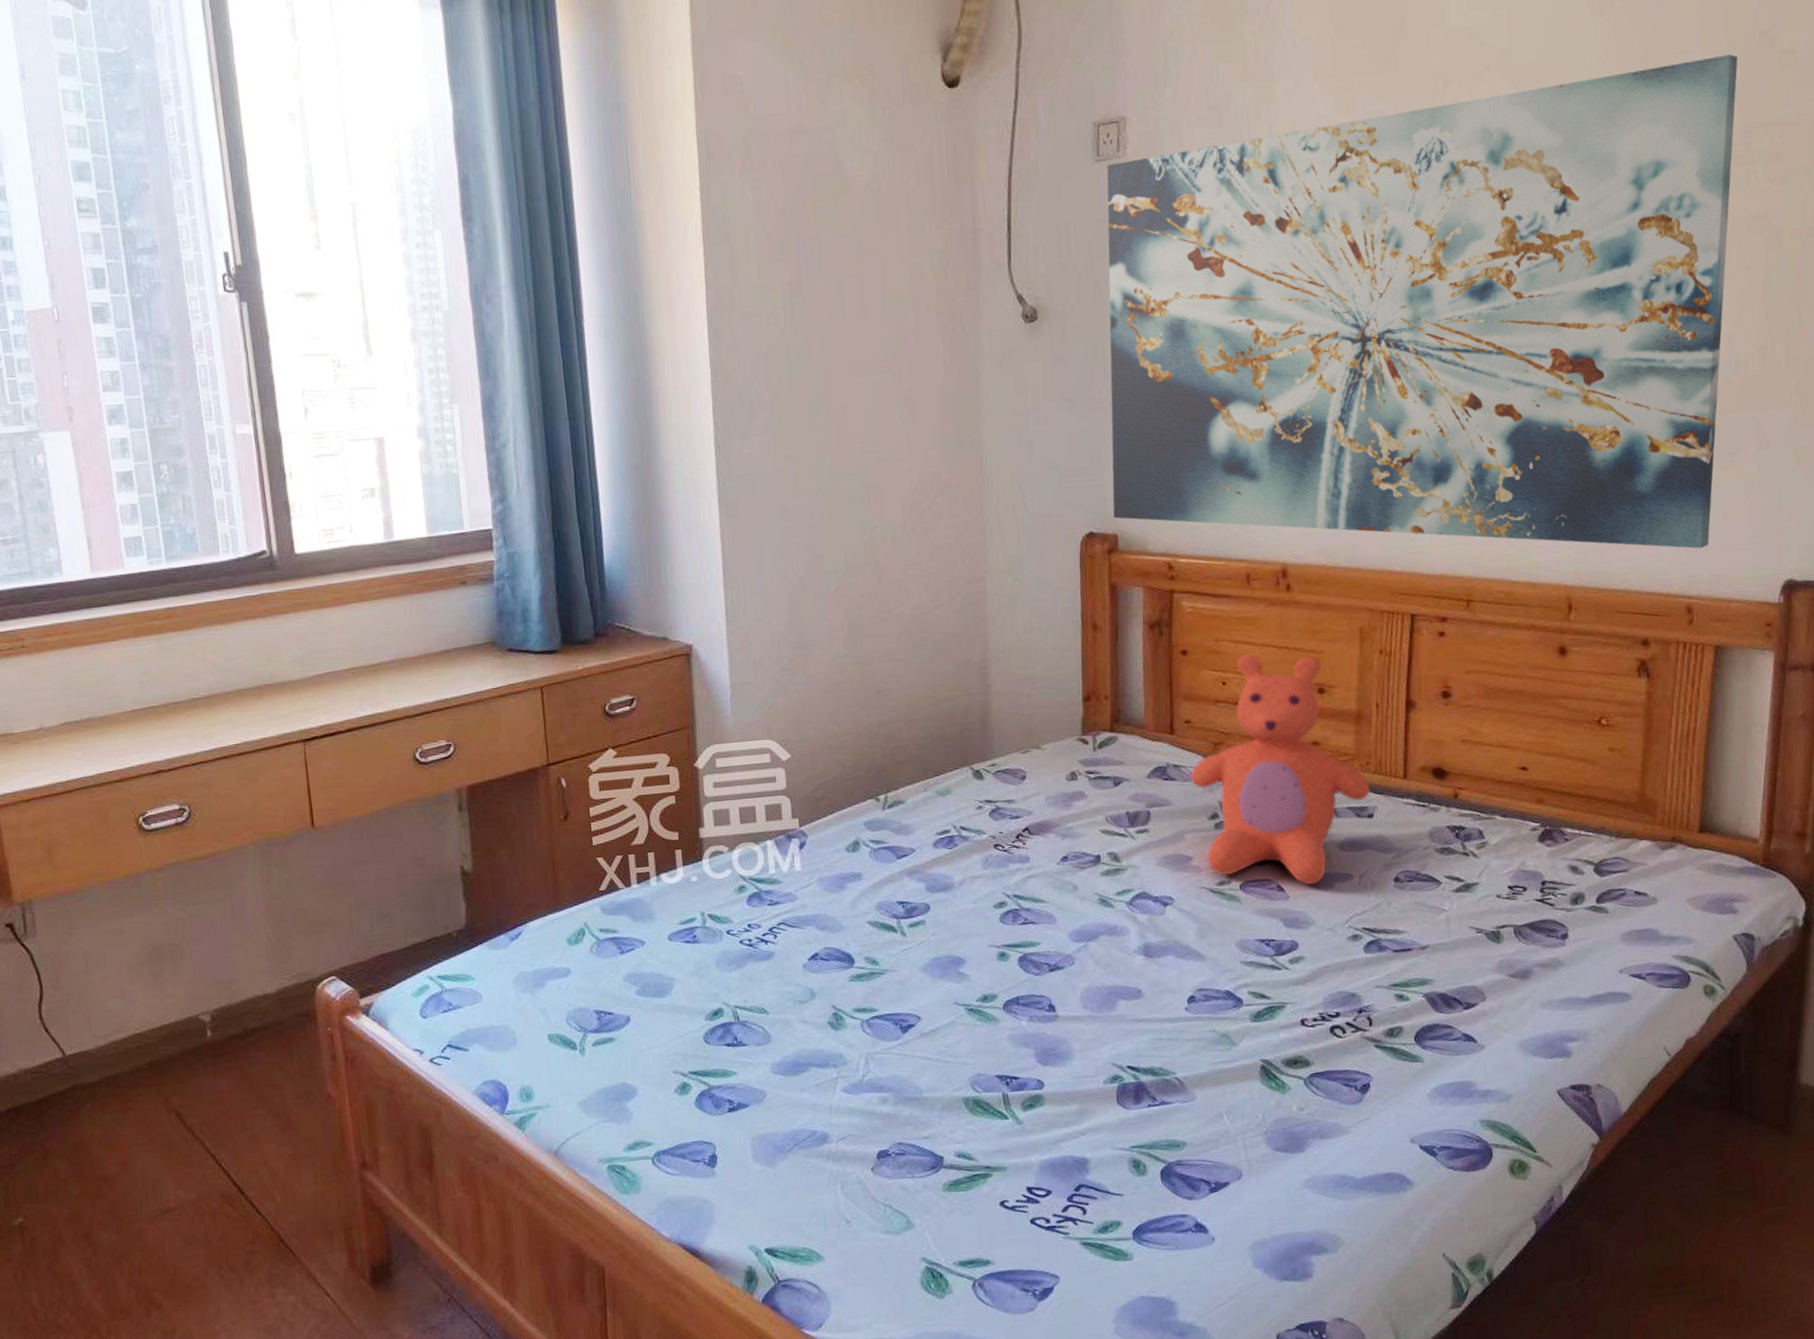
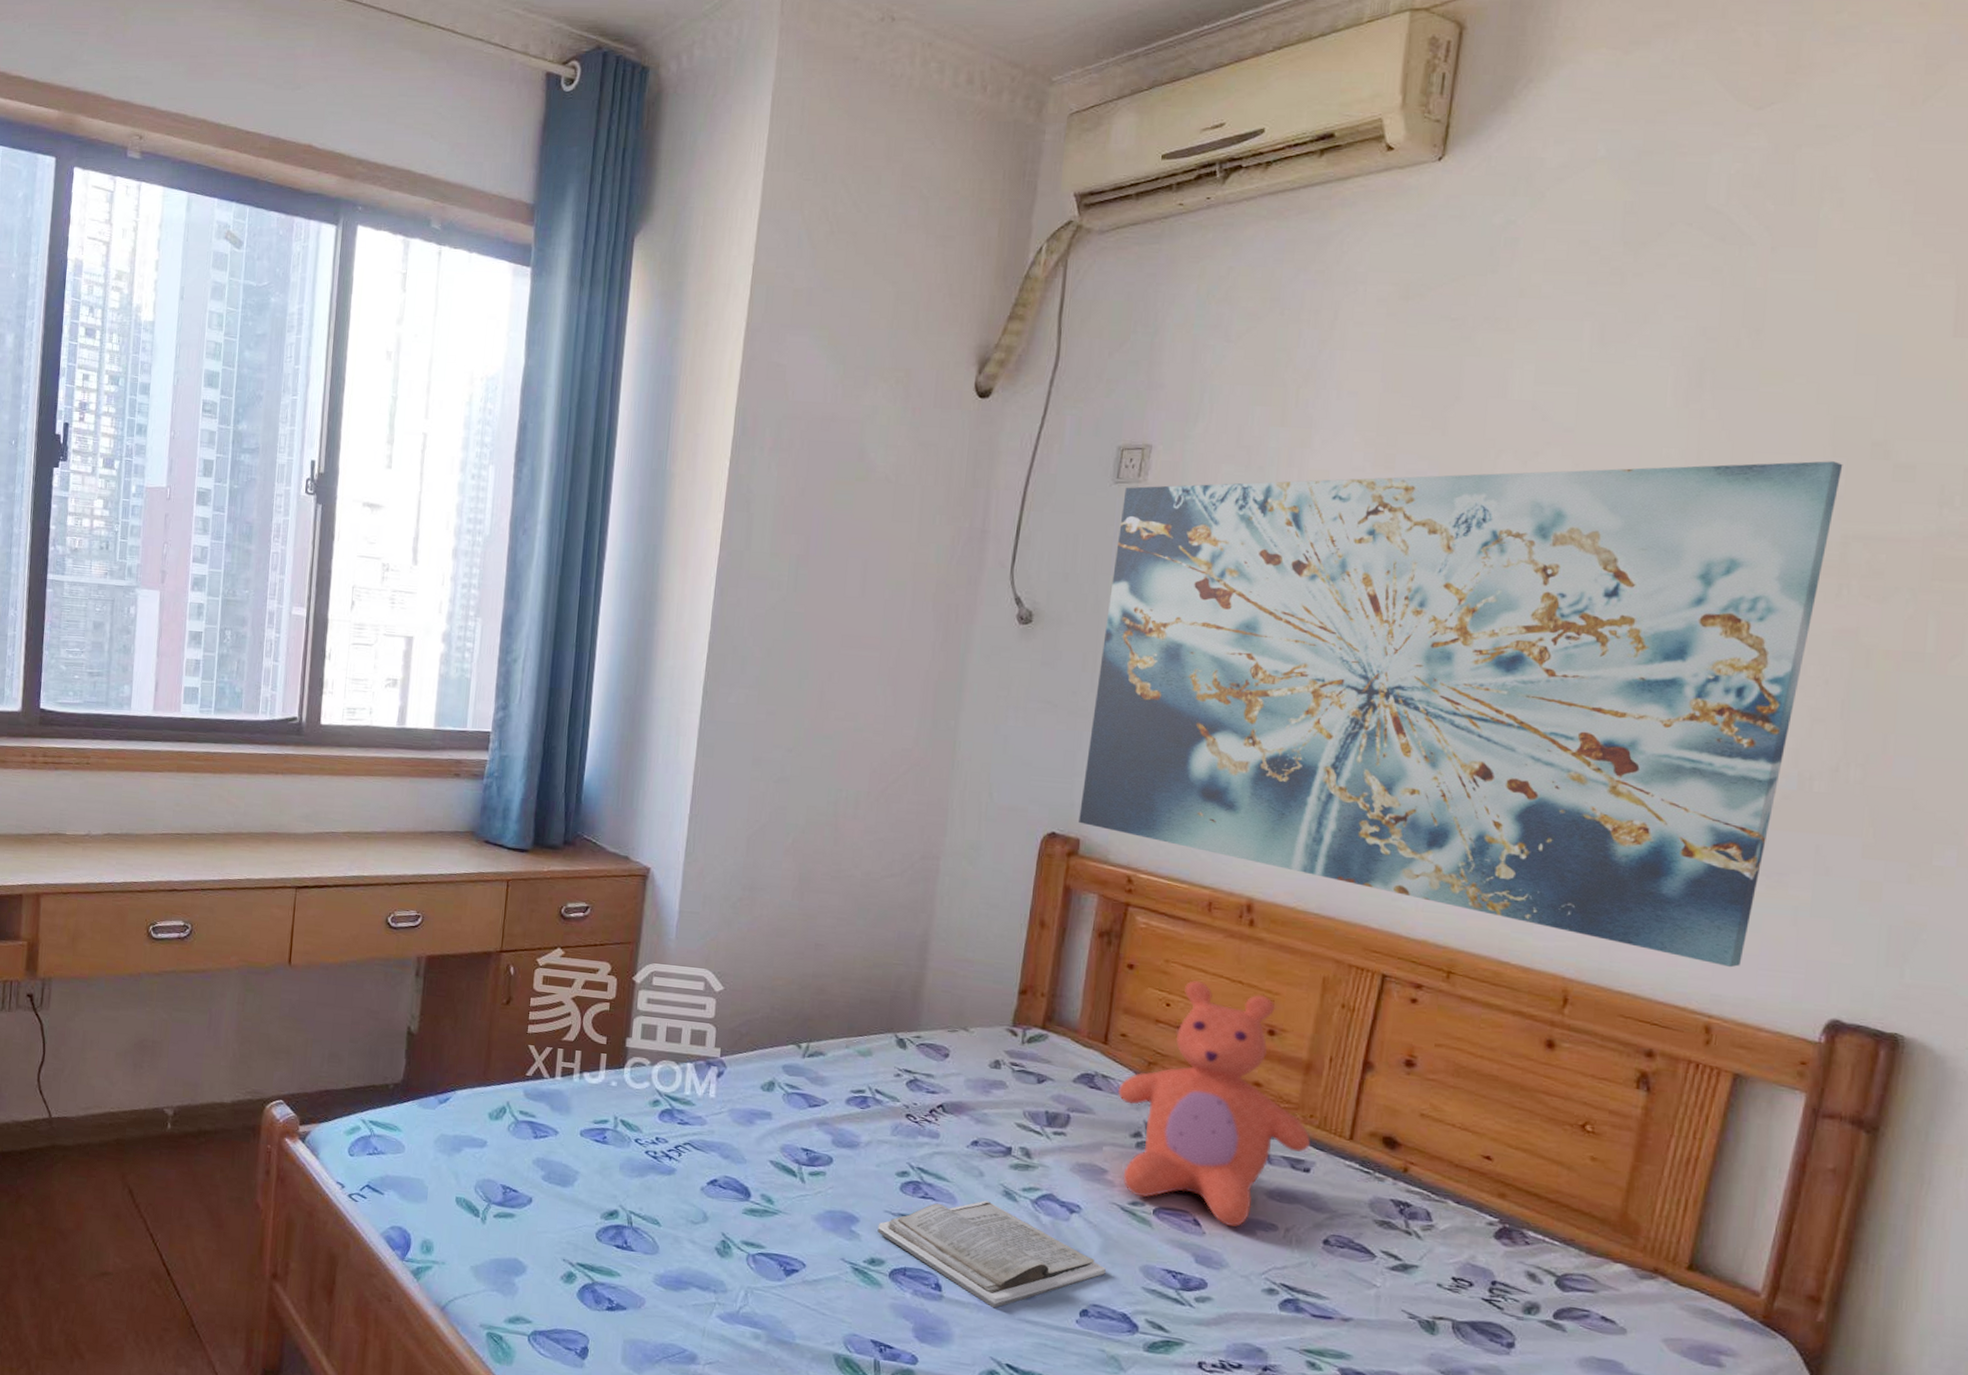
book: none [984,912,1205,1016] -> present [877,1200,1106,1309]

